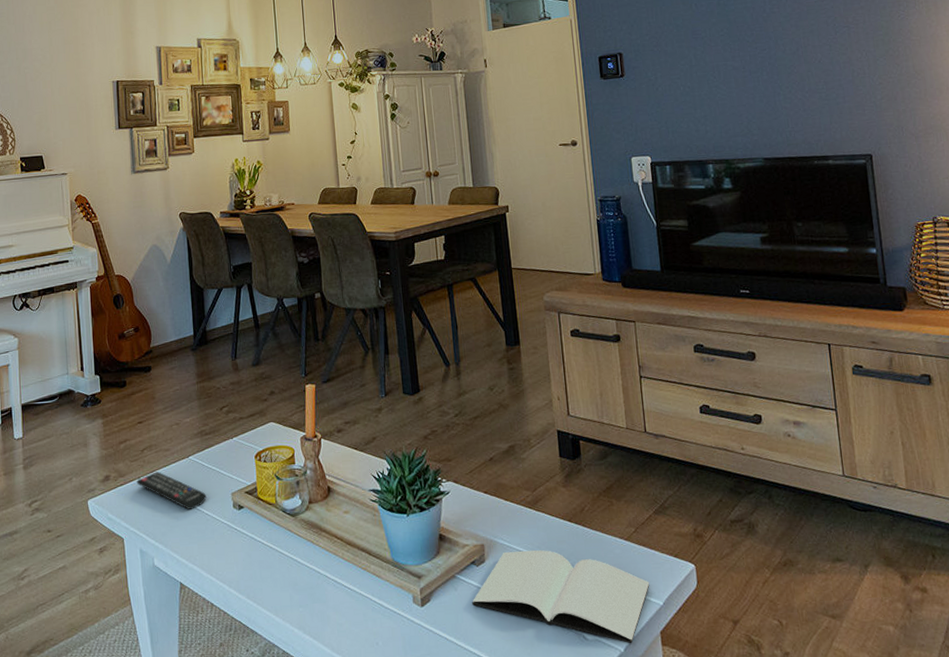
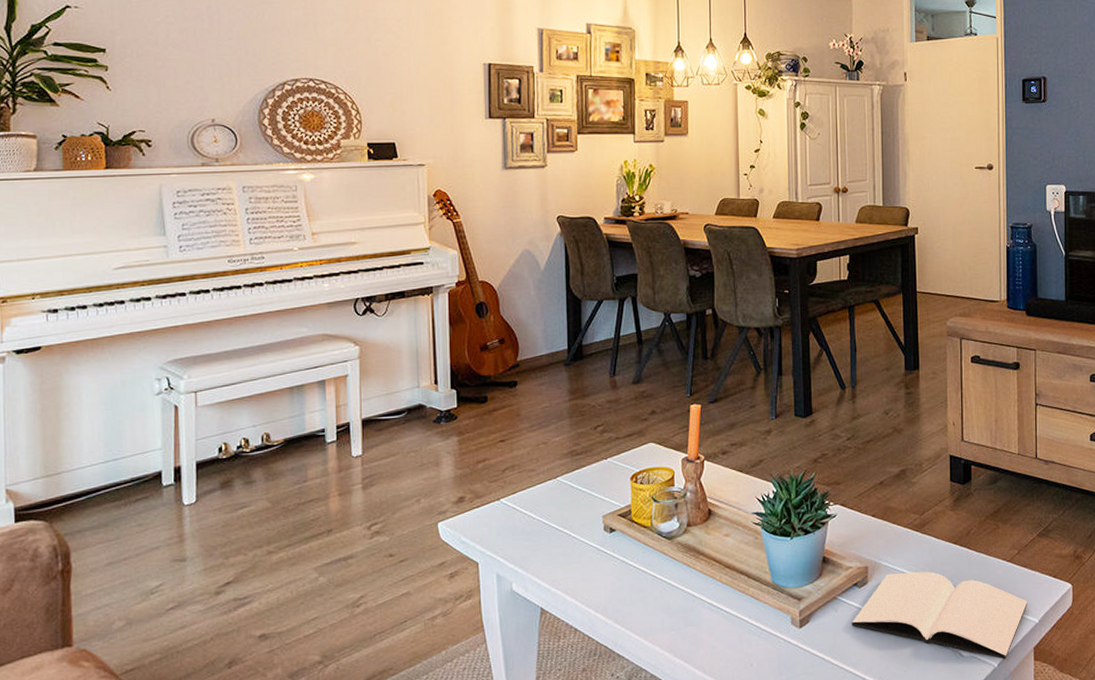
remote control: present [137,471,207,510] -> none [496,493,575,533]

